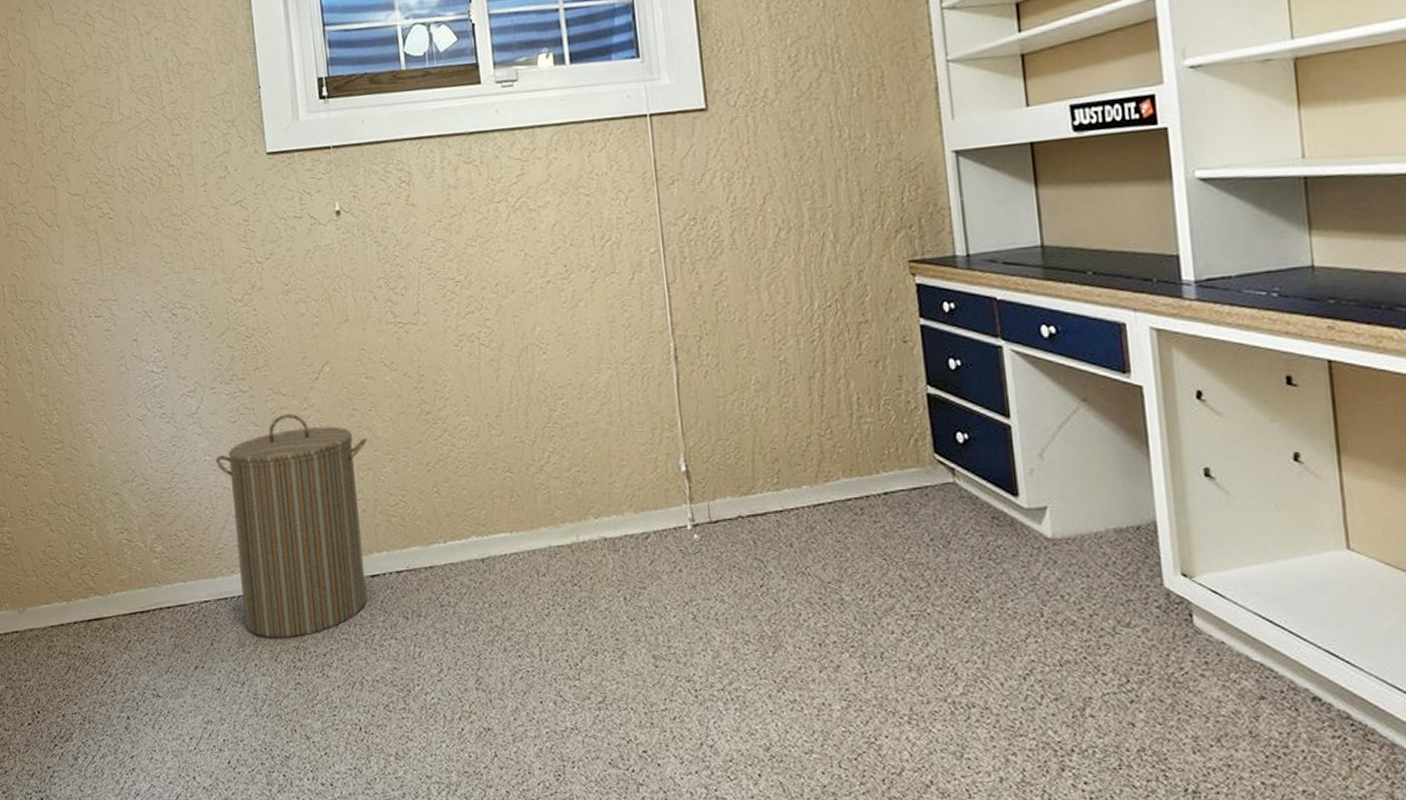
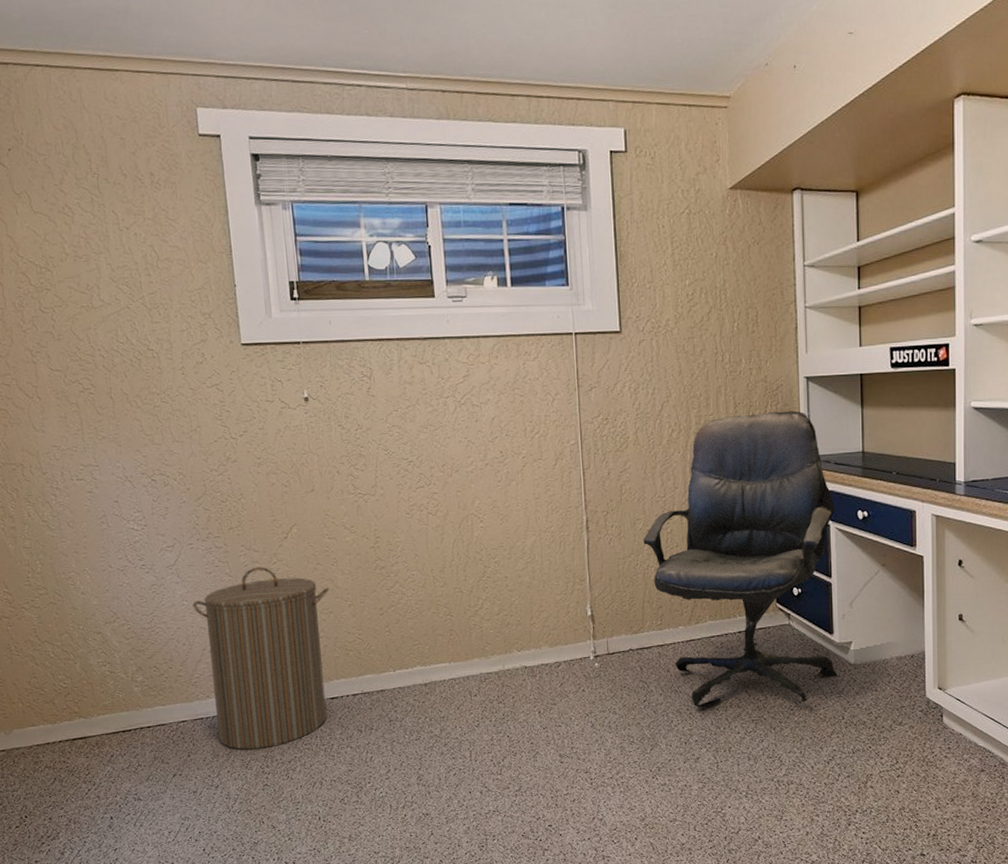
office chair: none [748,195,1029,596] -> present [643,410,838,708]

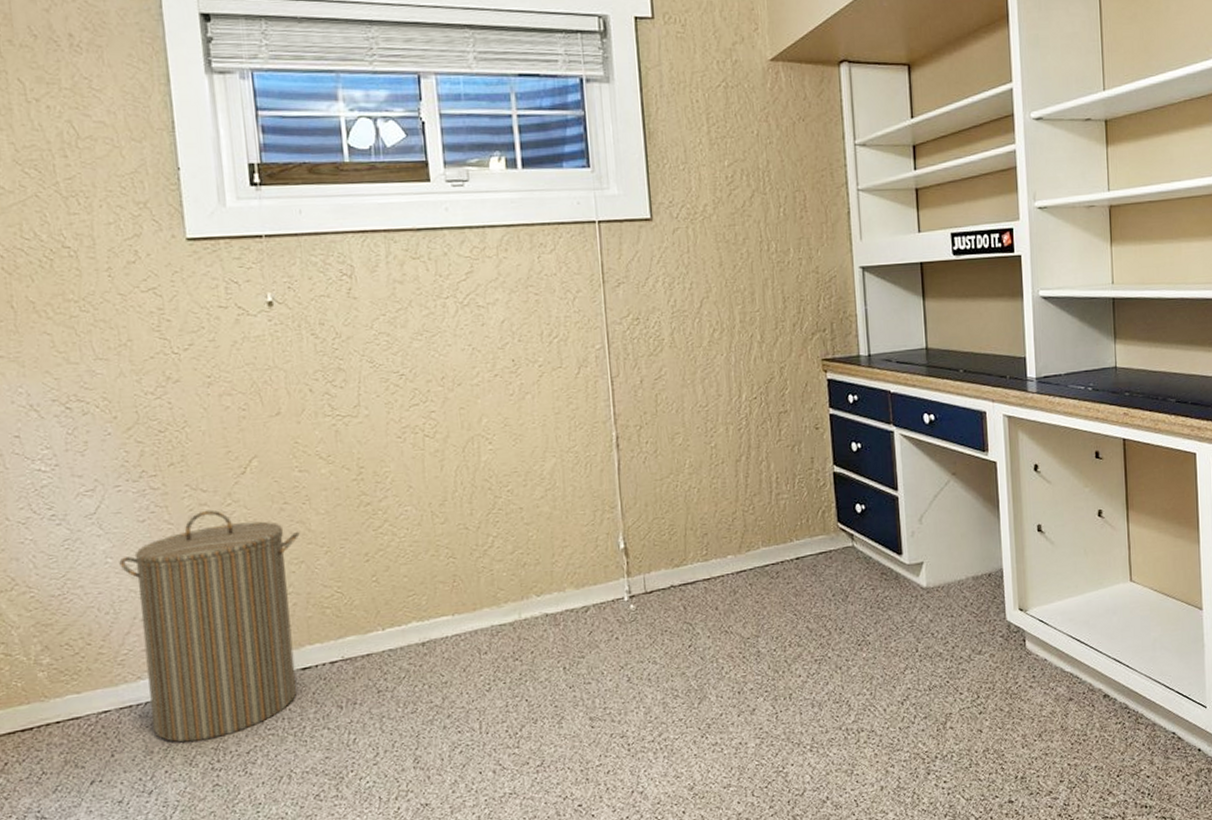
office chair: present [643,410,838,708] -> none [683,304,909,650]

